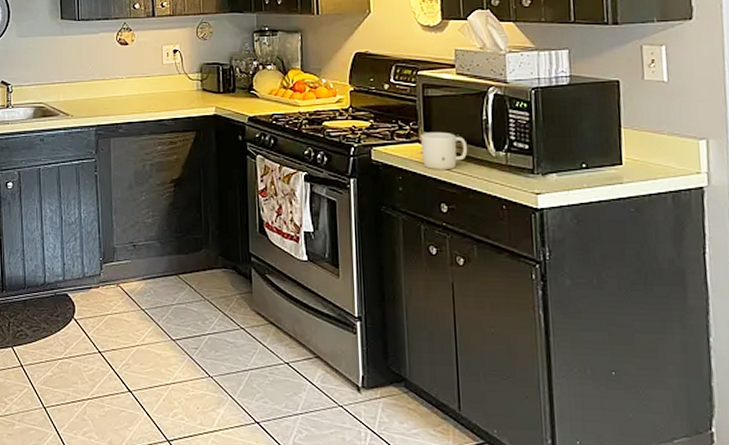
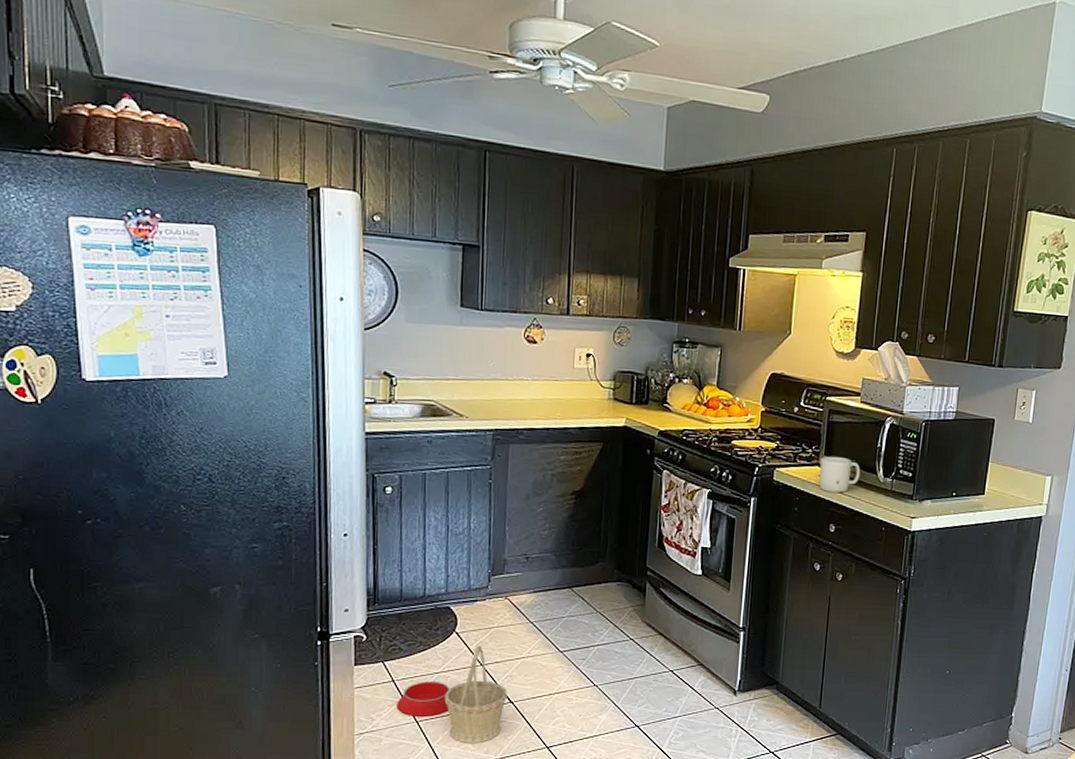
pet bowl: none [26,367,73,403] -> present [396,681,451,717]
basket: none [68,332,127,433] -> present [444,645,508,744]

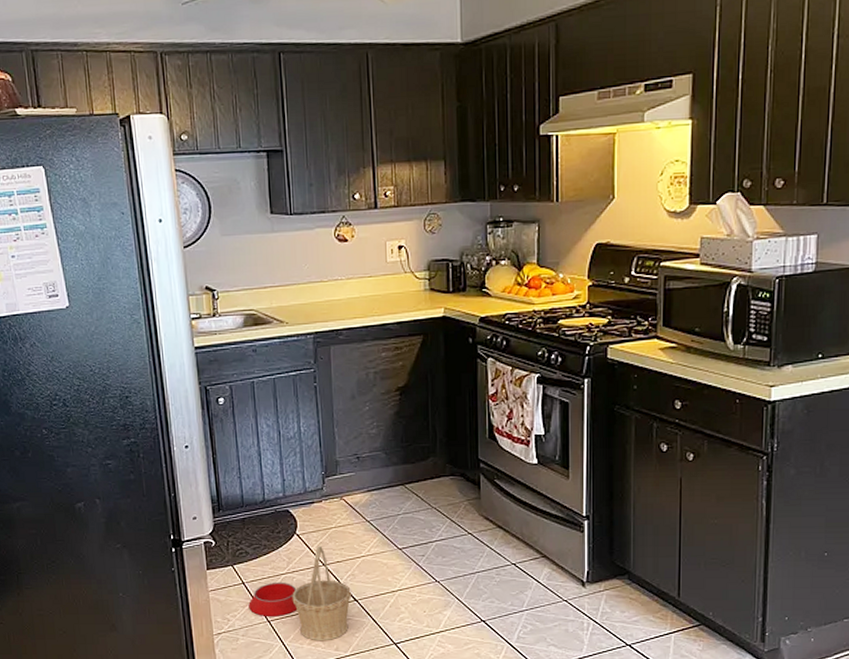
mug: present [819,456,861,493] -> none [658,326,706,366]

